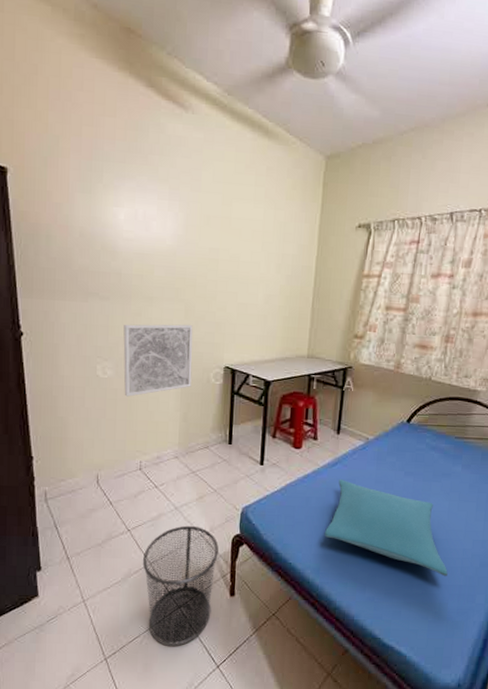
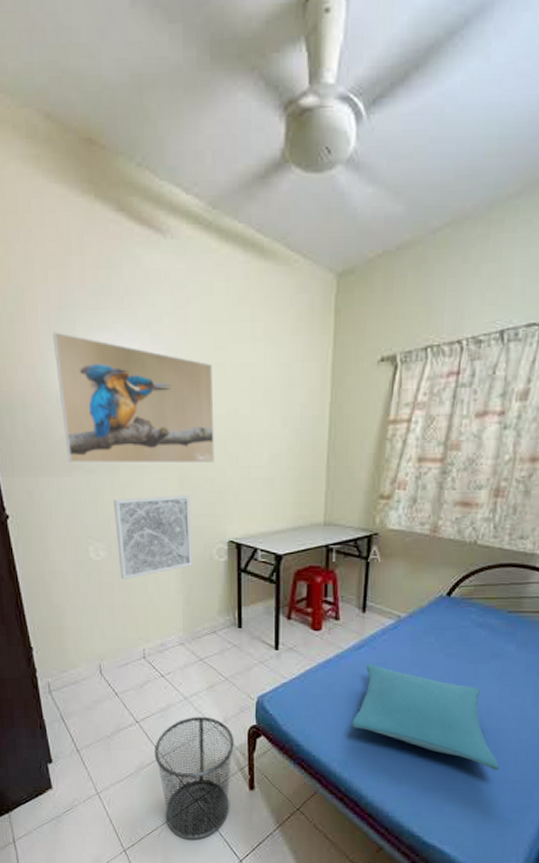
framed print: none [81,177,220,300] -> present [52,331,215,464]

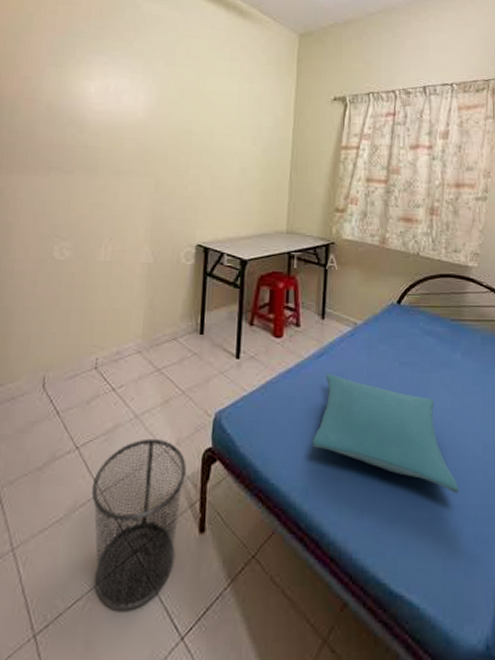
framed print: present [52,331,215,464] -> none [47,51,194,173]
wall art: present [114,494,193,580] -> none [82,199,163,281]

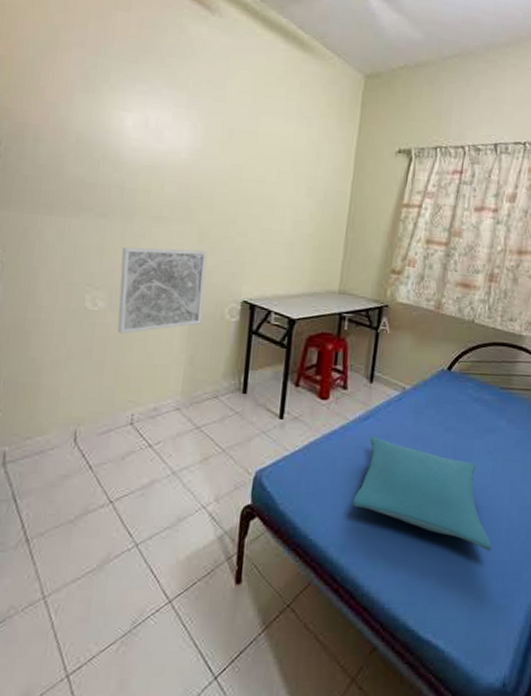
wall art: none [82,199,163,281] -> present [117,246,207,334]
waste bin: present [91,438,186,611] -> none [125,494,225,654]

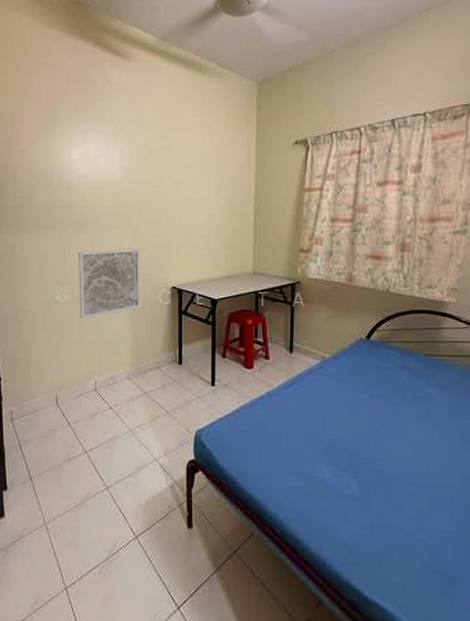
pillow: present [351,435,492,551] -> none [284,401,435,519]

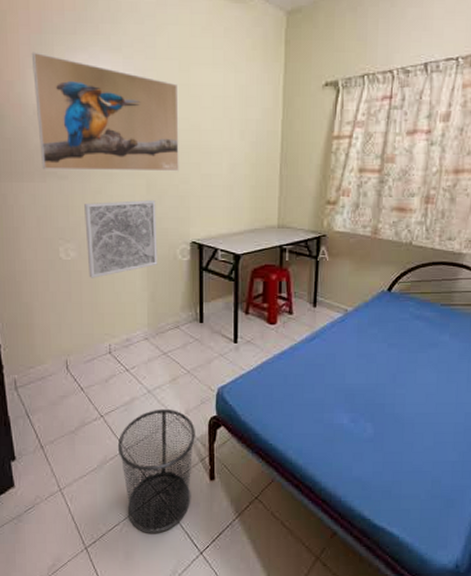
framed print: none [41,126,162,223] -> present [31,52,179,172]
waste bin: none [99,448,173,581] -> present [117,408,195,533]

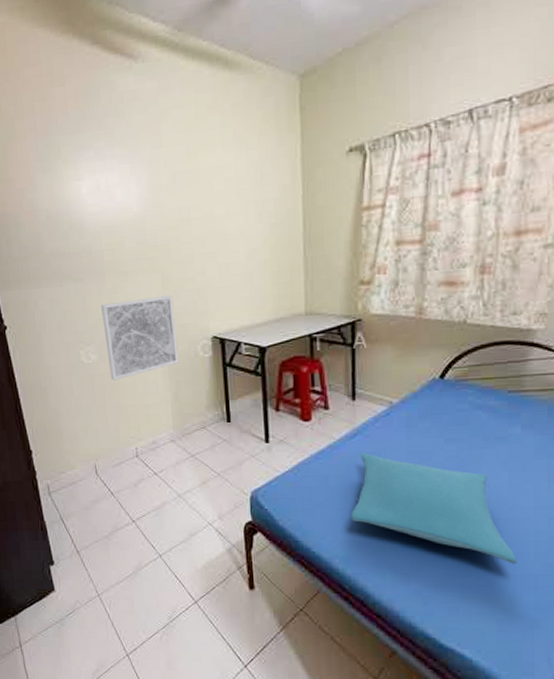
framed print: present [31,52,179,172] -> none [40,156,194,273]
waste bin: present [117,408,195,533] -> none [151,513,231,643]
pillow: none [305,354,439,453] -> present [350,452,517,564]

